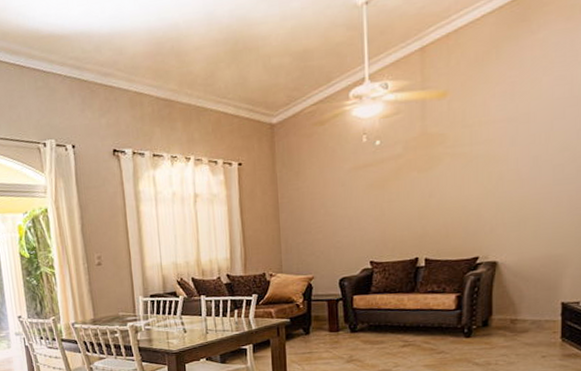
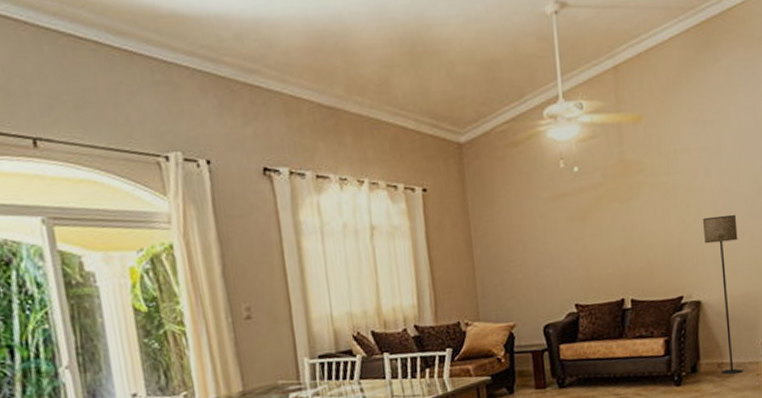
floor lamp: none [504,181,542,331] -> present [702,214,743,375]

